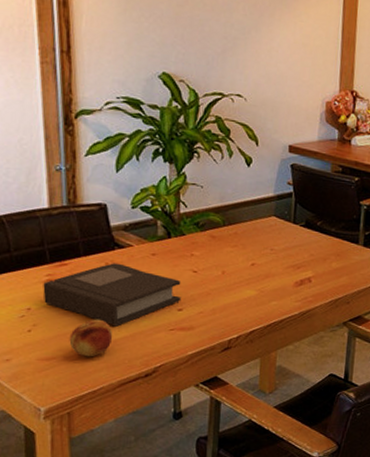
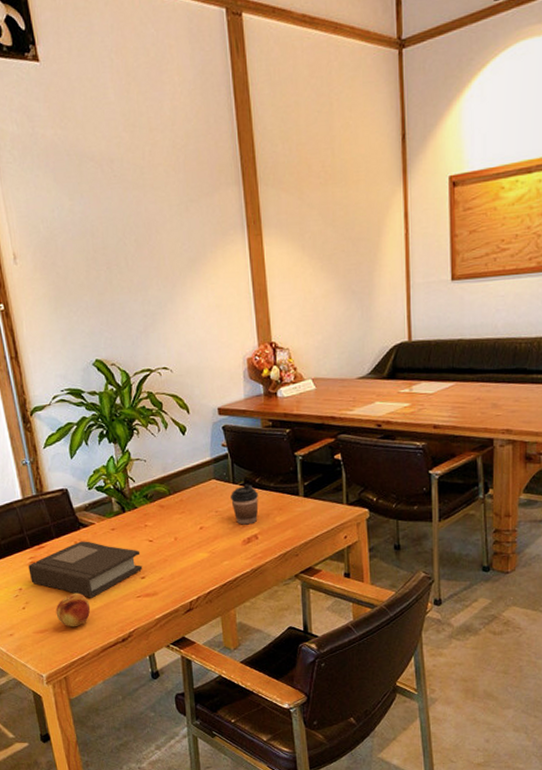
coffee cup: none [288,225,318,267] -> present [231,484,259,525]

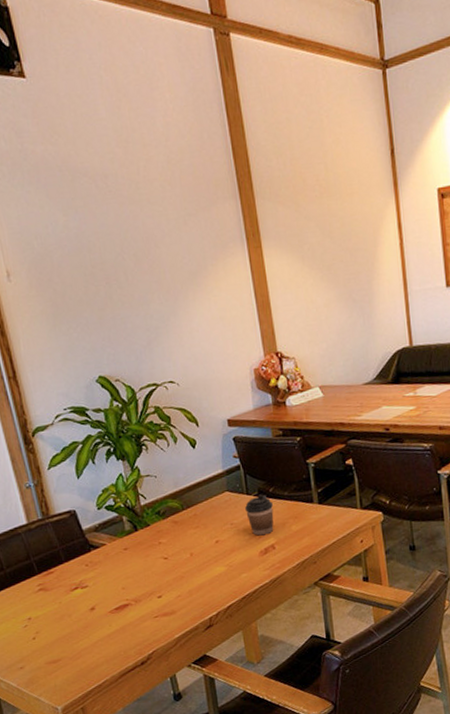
book: present [28,541,143,598] -> none [36,562,159,622]
fruit: present [55,592,91,628] -> none [68,617,106,655]

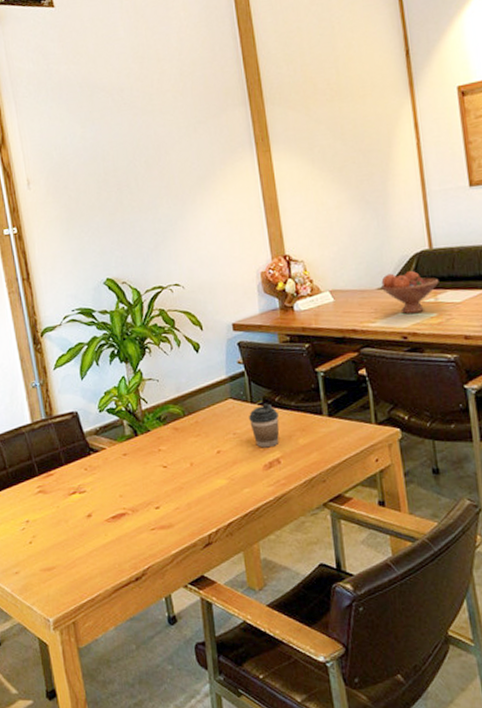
fruit bowl: none [366,366,418,408] -> present [380,270,439,314]

